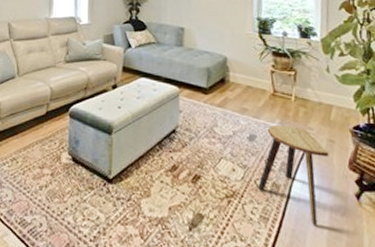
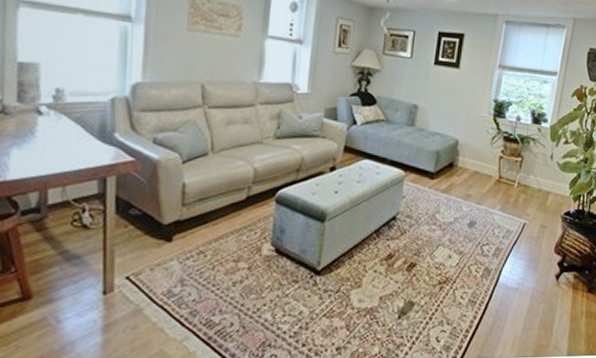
stool: present [258,124,329,227] -> none [471,210,539,306]

